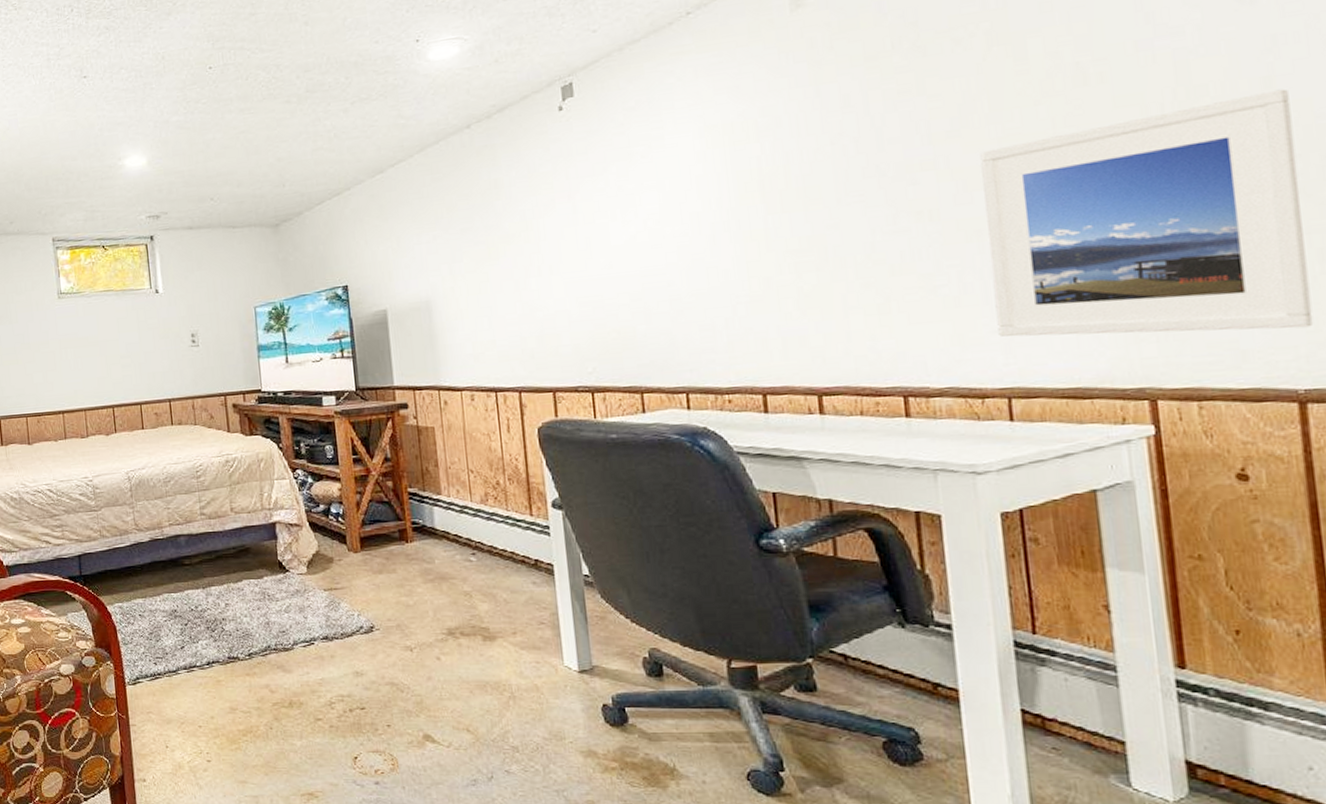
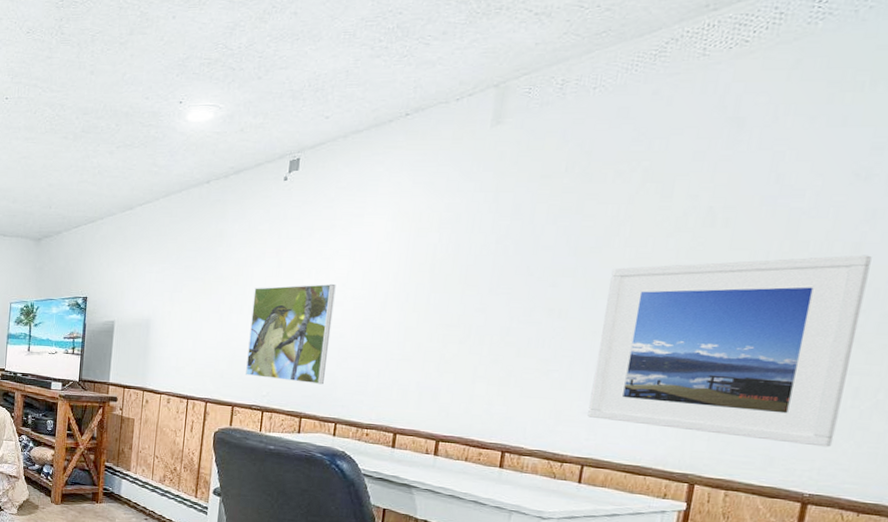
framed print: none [550,222,661,351] -> present [246,283,336,385]

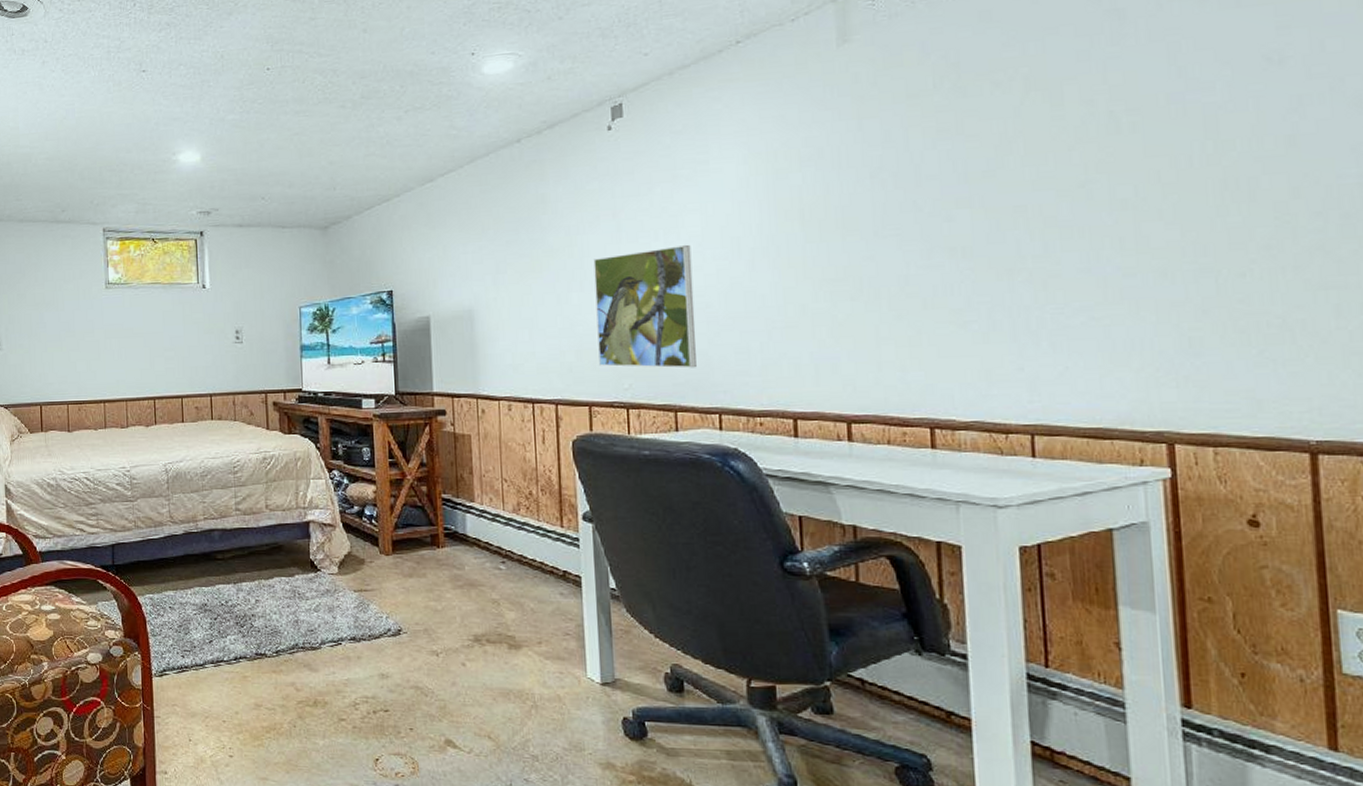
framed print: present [588,255,872,447] -> none [1014,148,1327,381]

